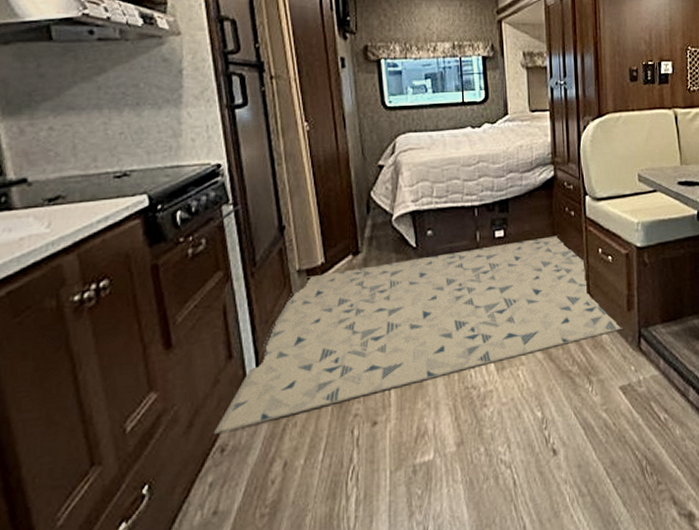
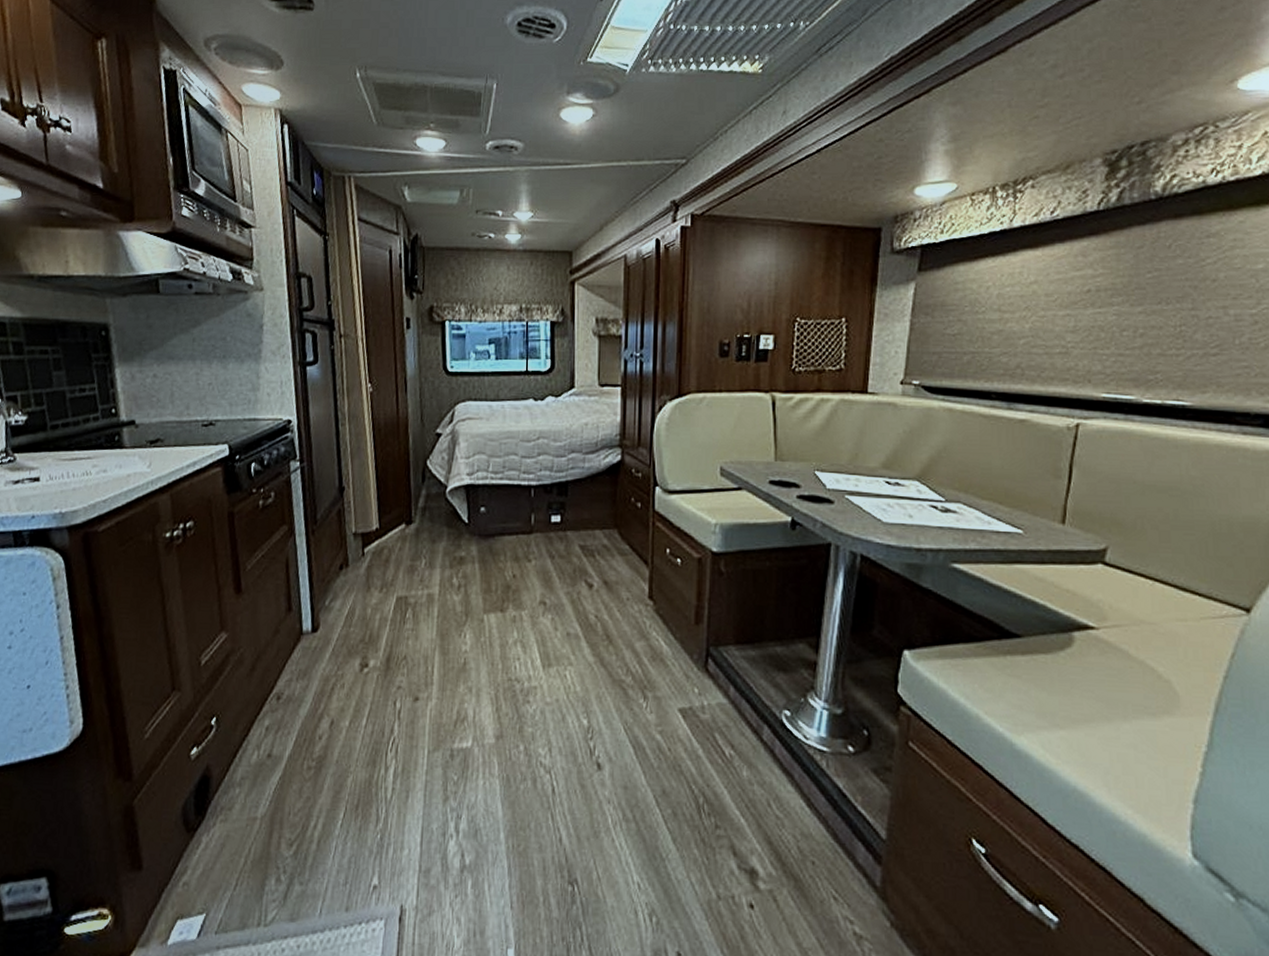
rug: present [213,236,623,435] -> none [271,528,687,682]

